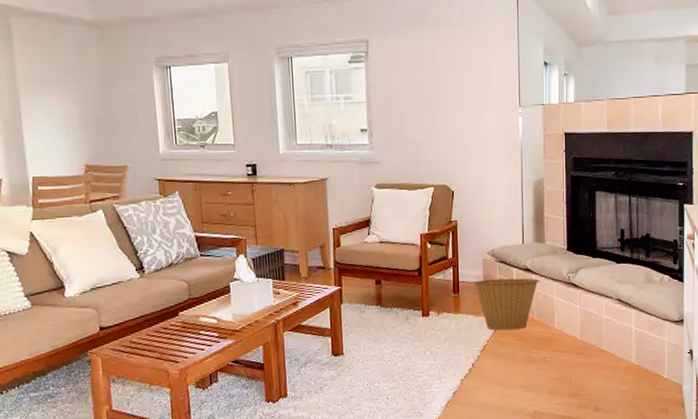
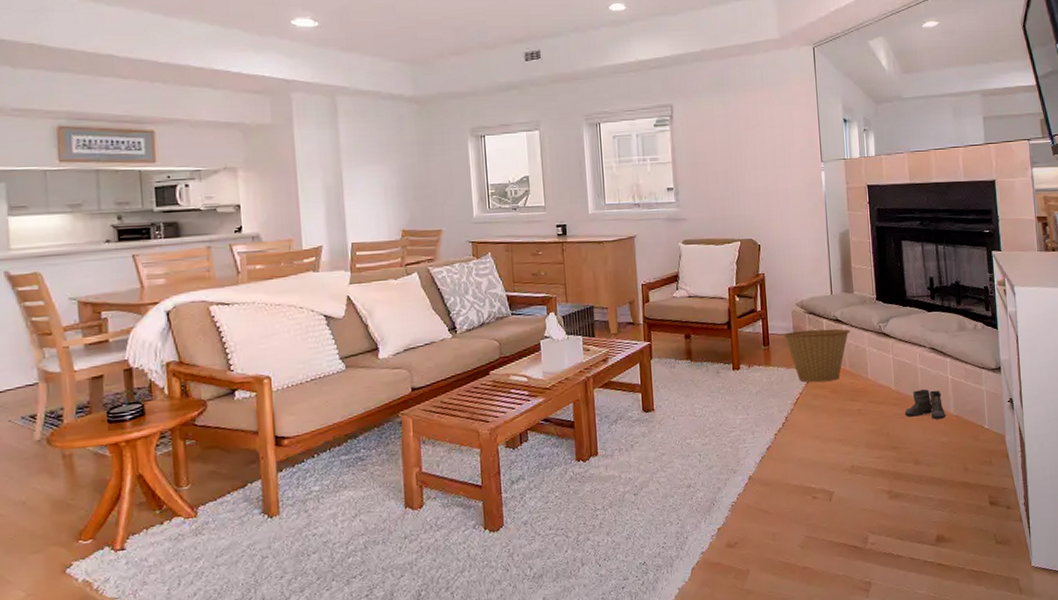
boots: none [588,339,628,369] -> present [905,389,947,419]

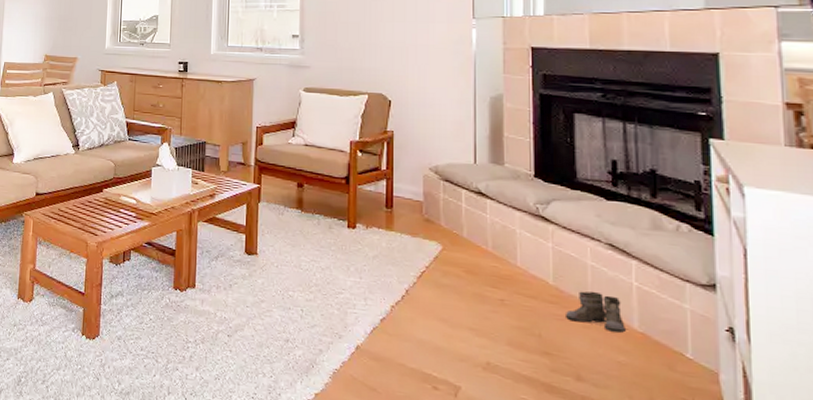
basket: present [783,328,851,383] -> none [411,197,497,261]

